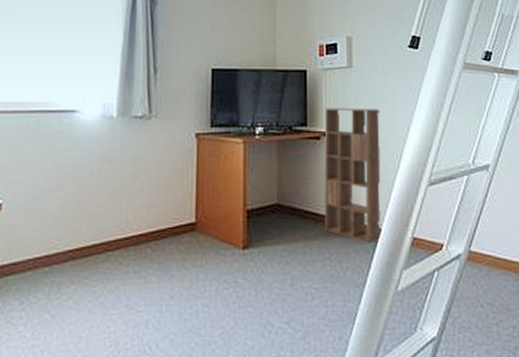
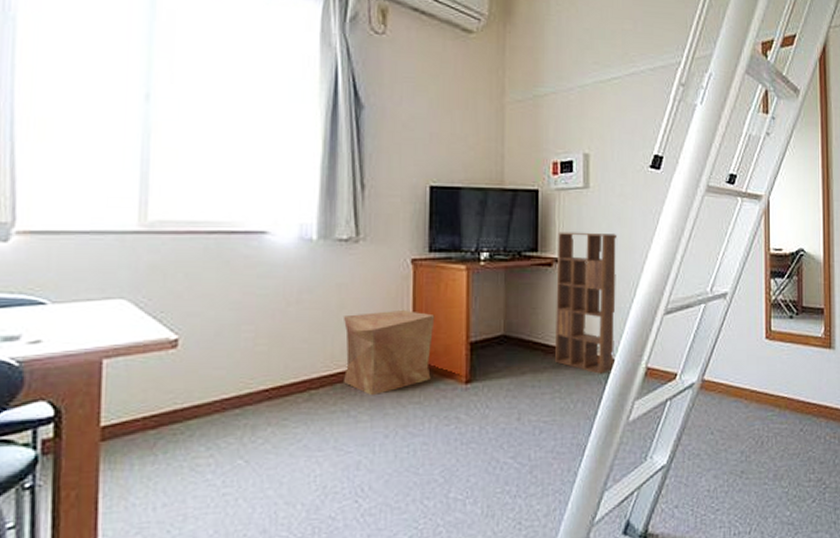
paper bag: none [136,180,216,259] -> present [343,310,435,396]

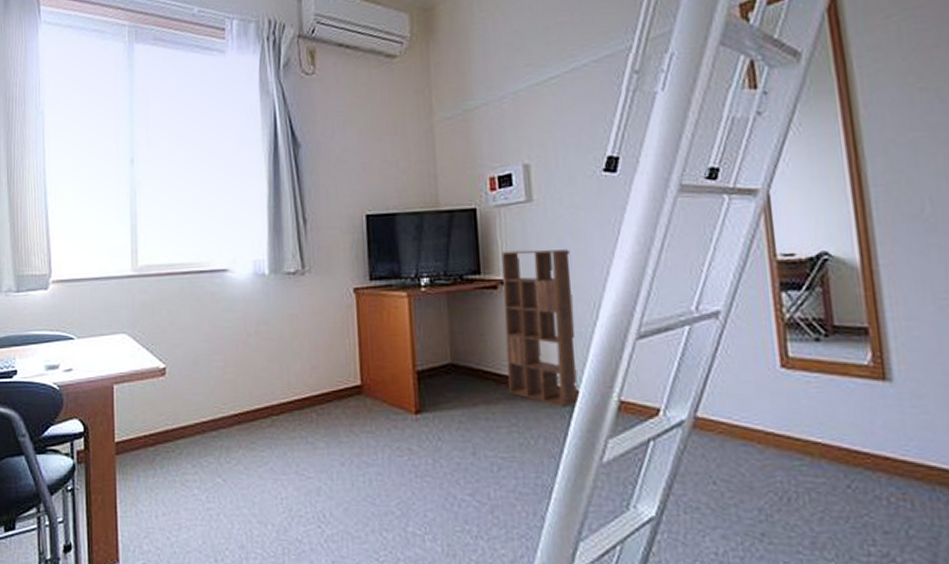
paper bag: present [343,310,435,396] -> none [295,339,381,424]

